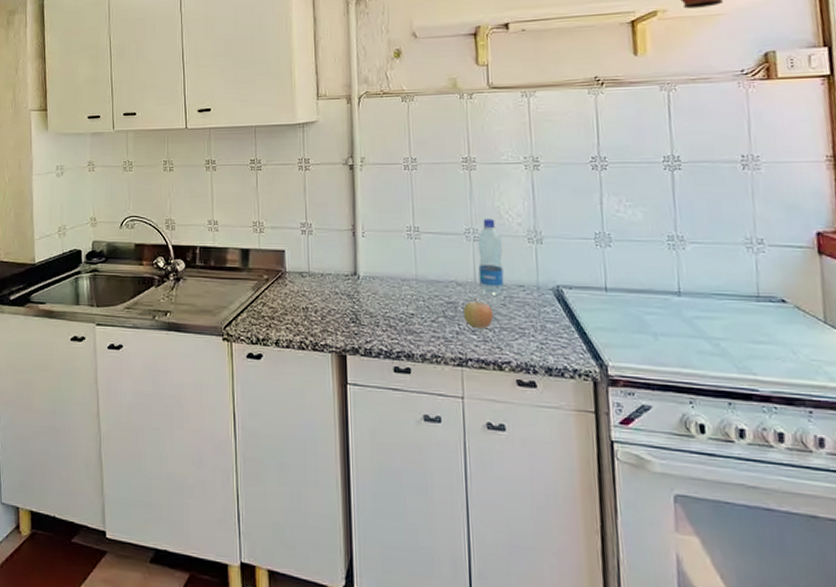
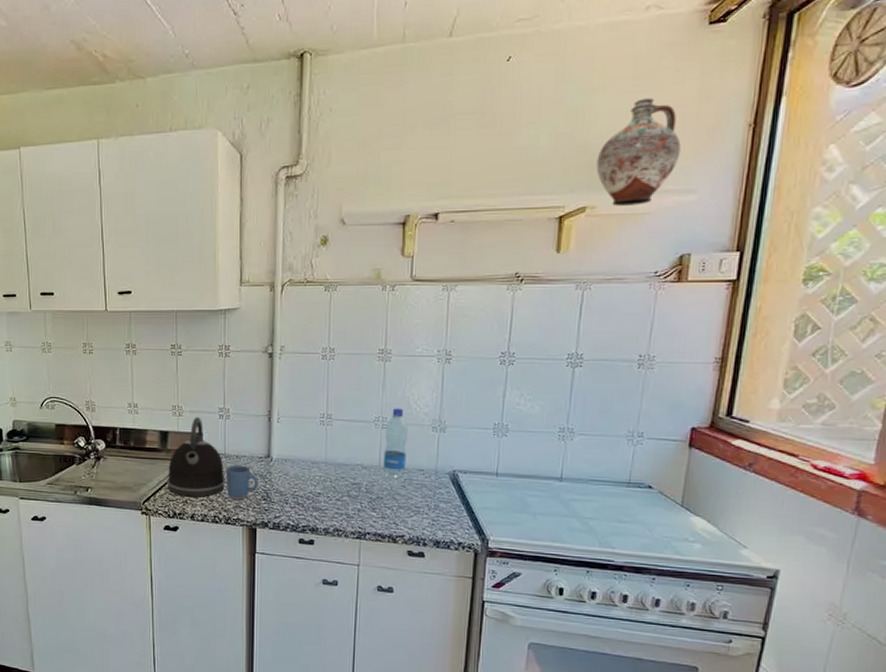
kettle: none [249,232,311,321] -> present [167,416,225,497]
mug: none [310,284,346,323] -> present [225,465,259,500]
fruit: present [462,298,494,330] -> none [365,480,394,508]

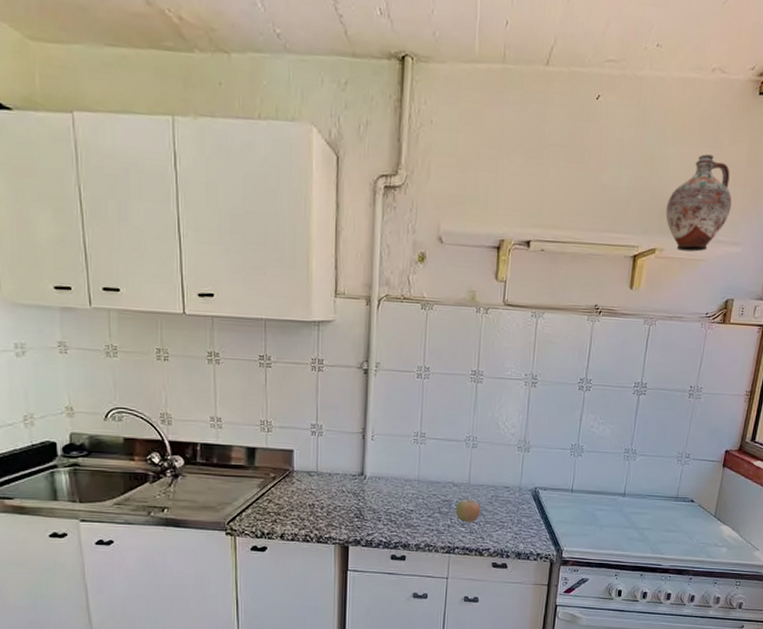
kettle: present [167,416,225,497] -> none [254,432,317,516]
mug: present [225,465,259,500] -> none [317,482,352,519]
fruit: none [365,480,394,508] -> present [455,497,481,523]
bottle: present [383,408,409,480] -> none [472,428,497,496]

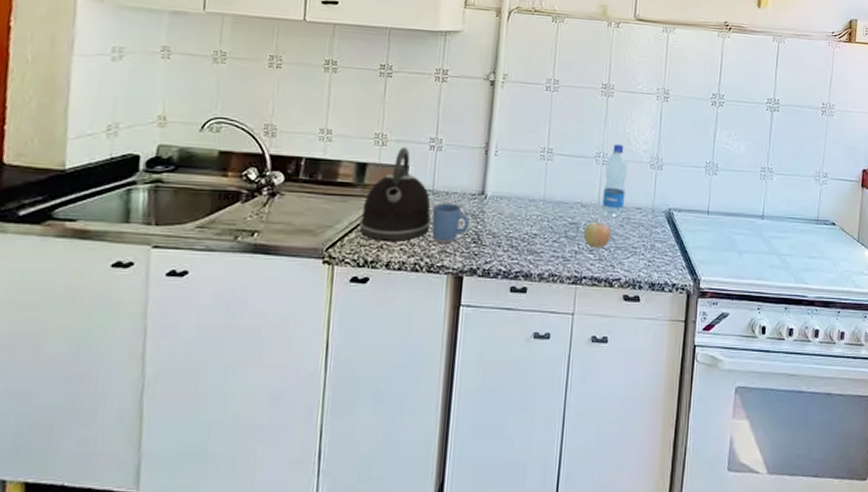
kettle: none [254,432,317,516] -> present [359,146,431,241]
mug: none [317,482,352,519] -> present [431,202,470,244]
bottle: none [472,428,497,496] -> present [602,144,628,219]

